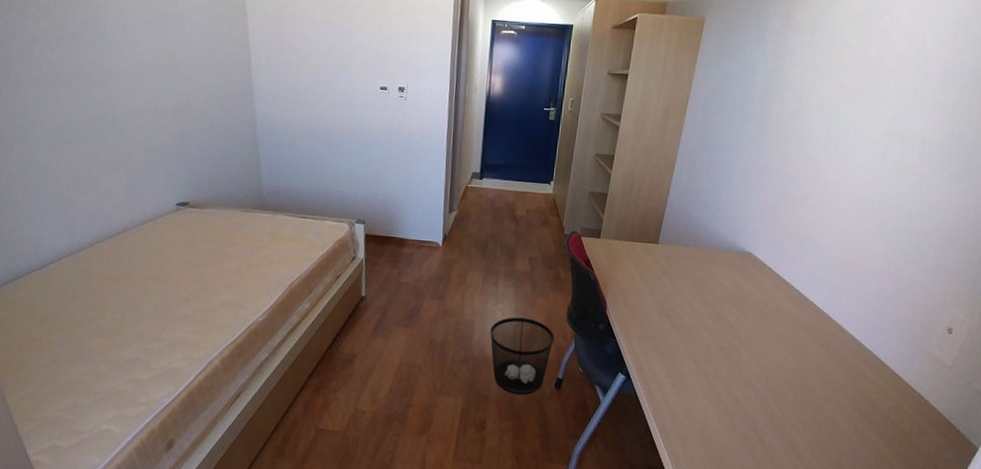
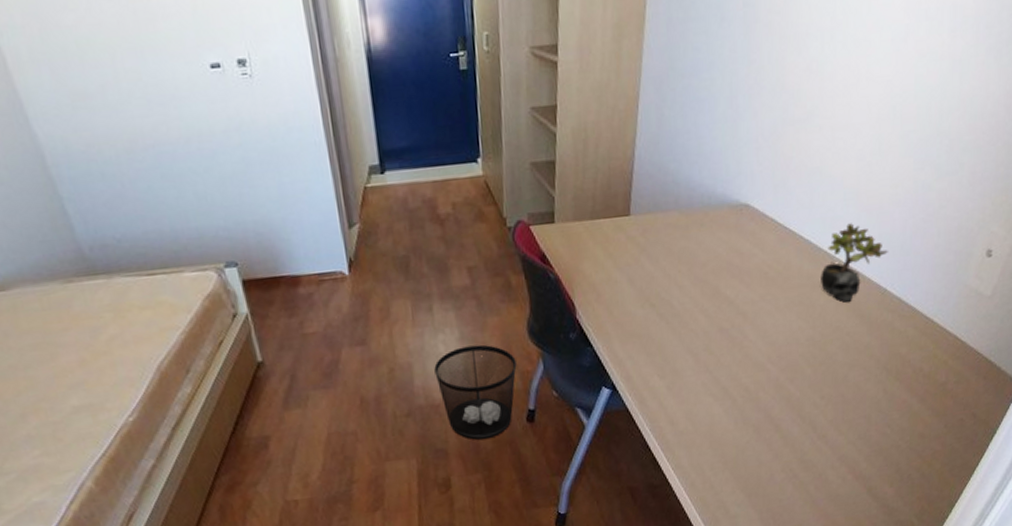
succulent plant: none [806,283,864,346] -> present [821,223,888,303]

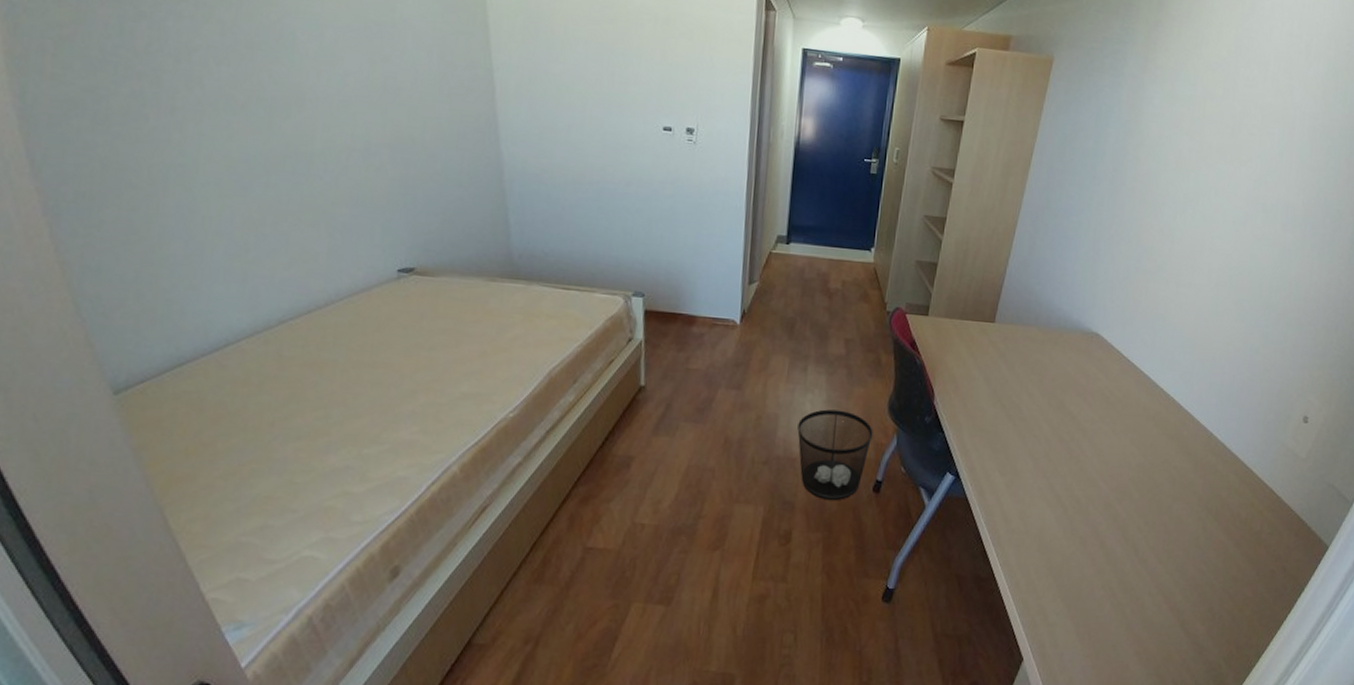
succulent plant: present [821,223,888,303] -> none [1155,368,1217,438]

